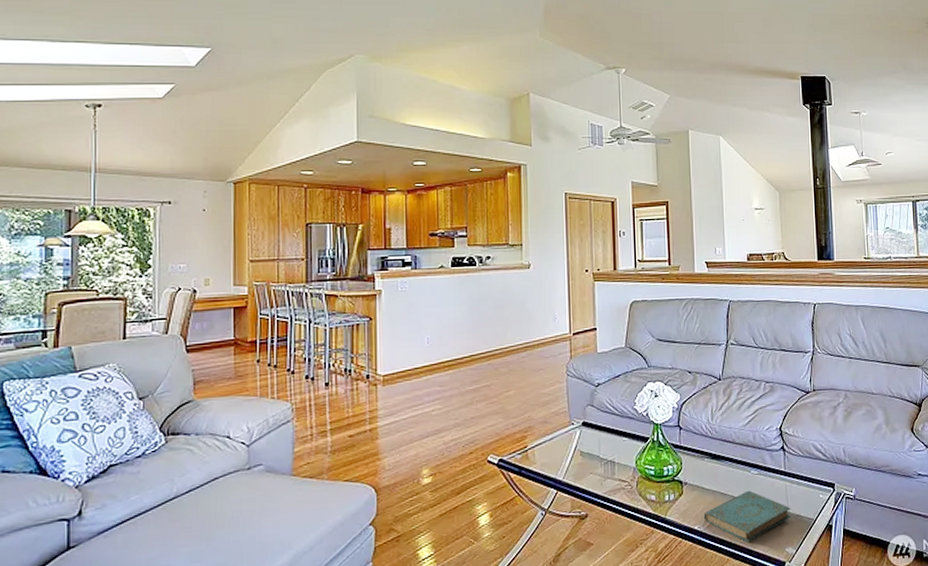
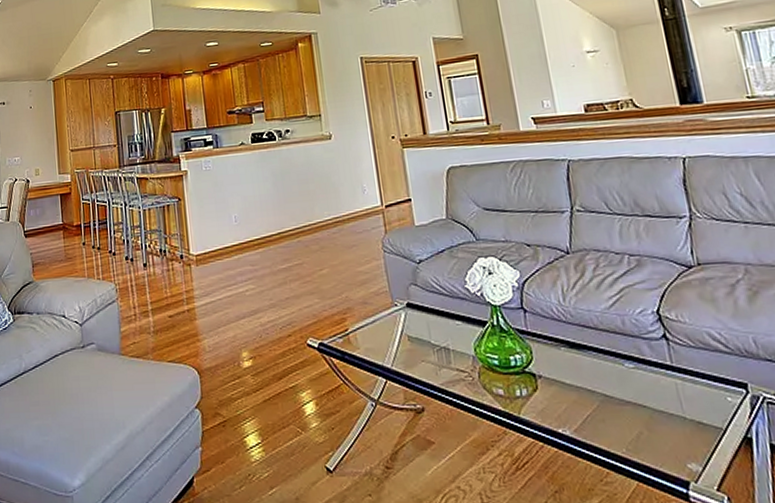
book: present [703,490,791,542] -> none [568,388,690,452]

